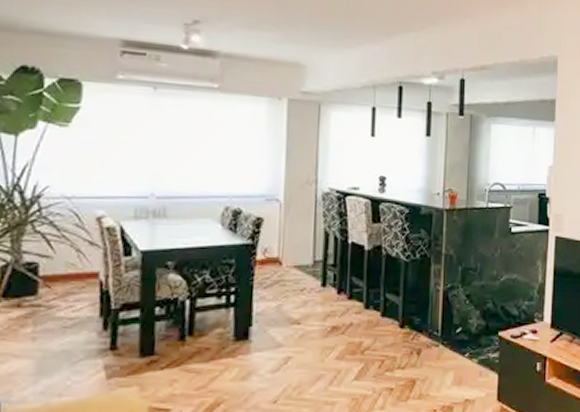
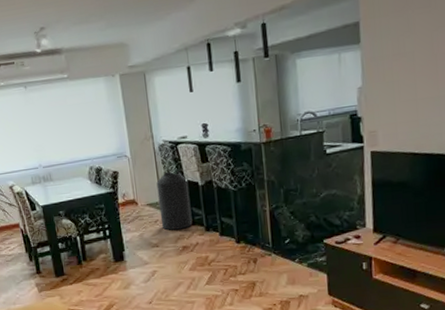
trash can: none [308,227,352,303] -> present [156,171,193,230]

